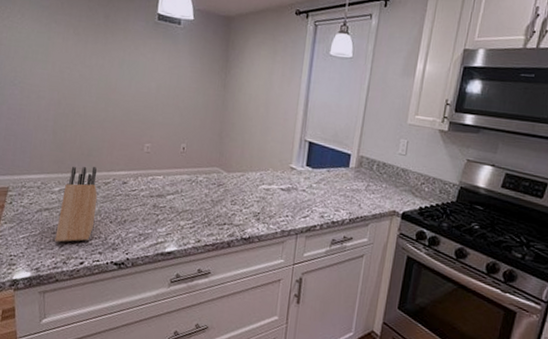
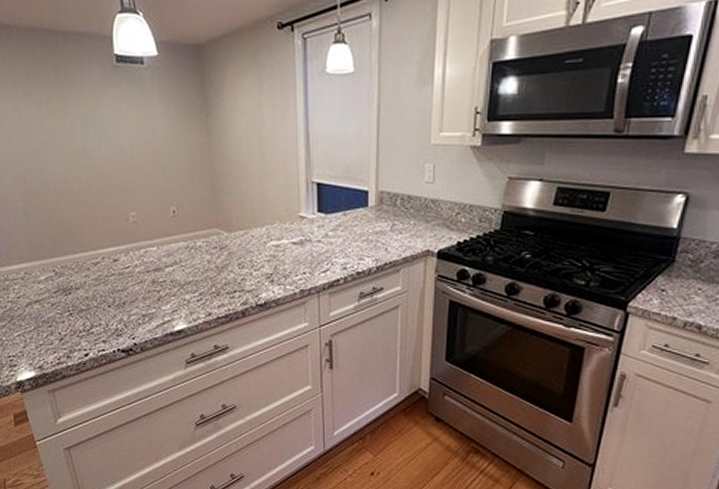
knife block: present [55,167,98,243] -> none [50,247,92,336]

